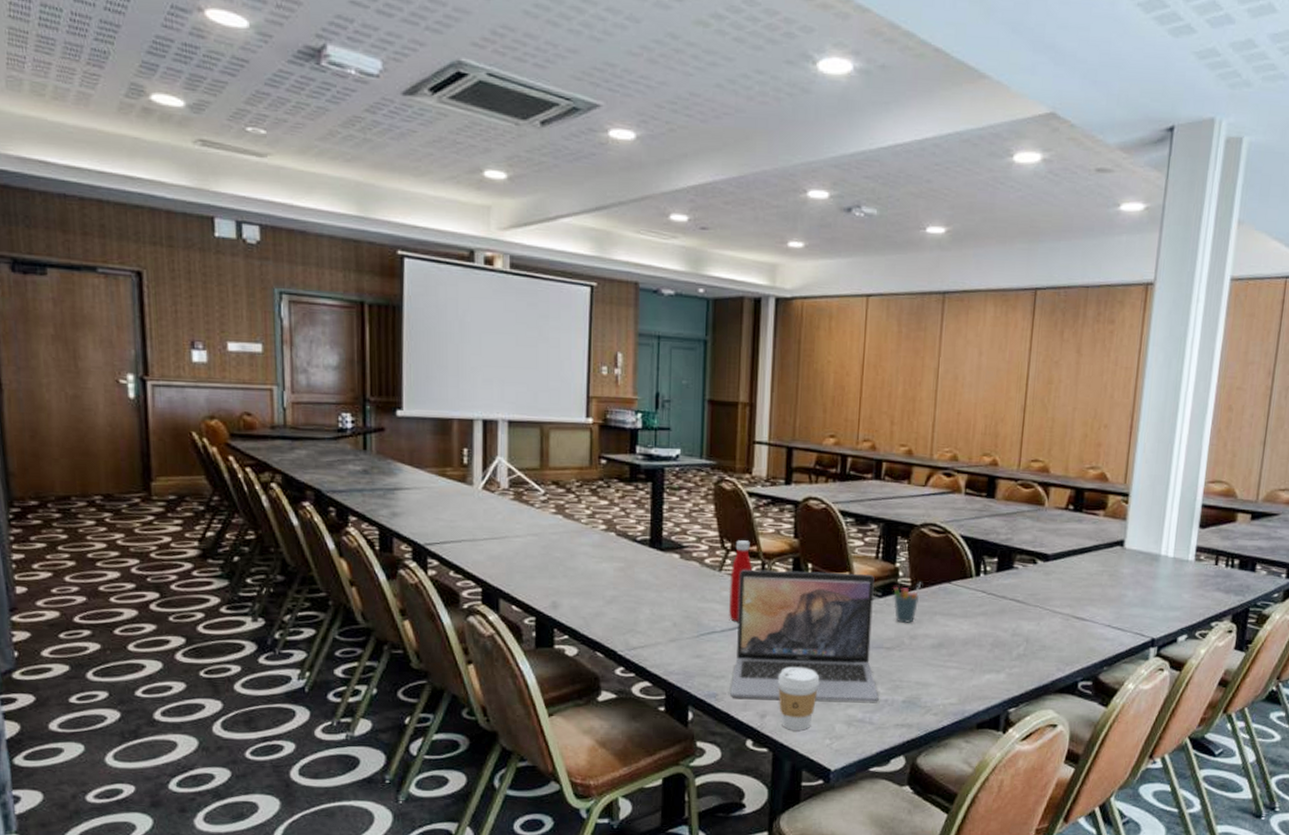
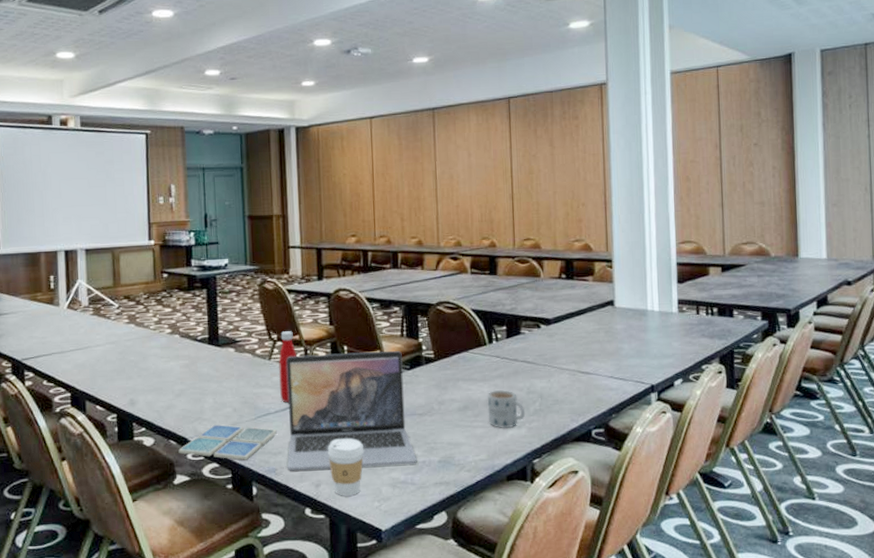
drink coaster: none [605,638,721,682] -> present [178,424,277,461]
pen holder: present [893,582,921,623] -> none [419,353,442,391]
mug: none [964,628,1008,672] -> present [487,389,526,428]

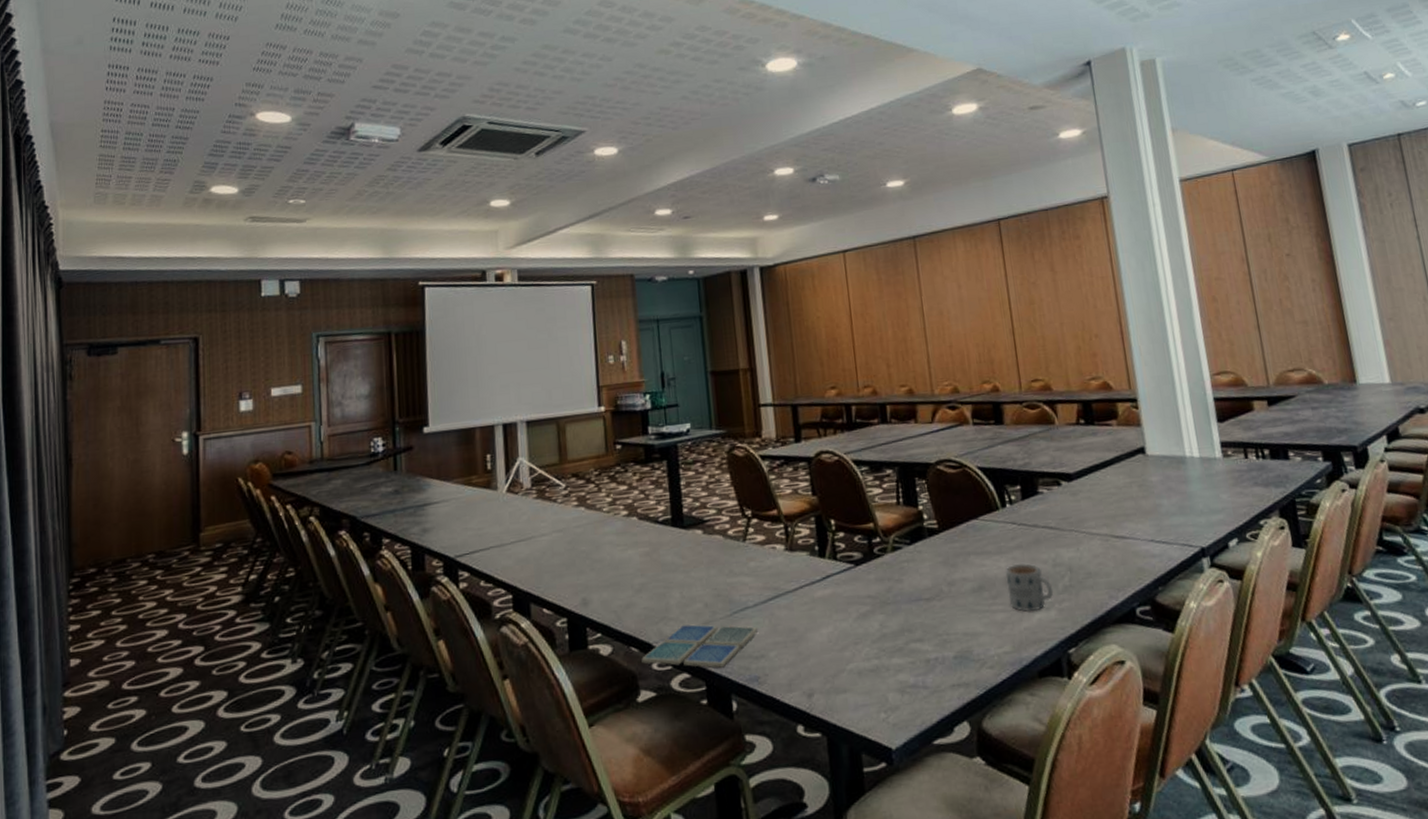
bottle: present [278,331,296,403] -> none [755,505,775,594]
laptop: present [286,351,417,471] -> none [764,522,929,679]
coffee cup: present [327,438,364,496] -> none [819,633,864,708]

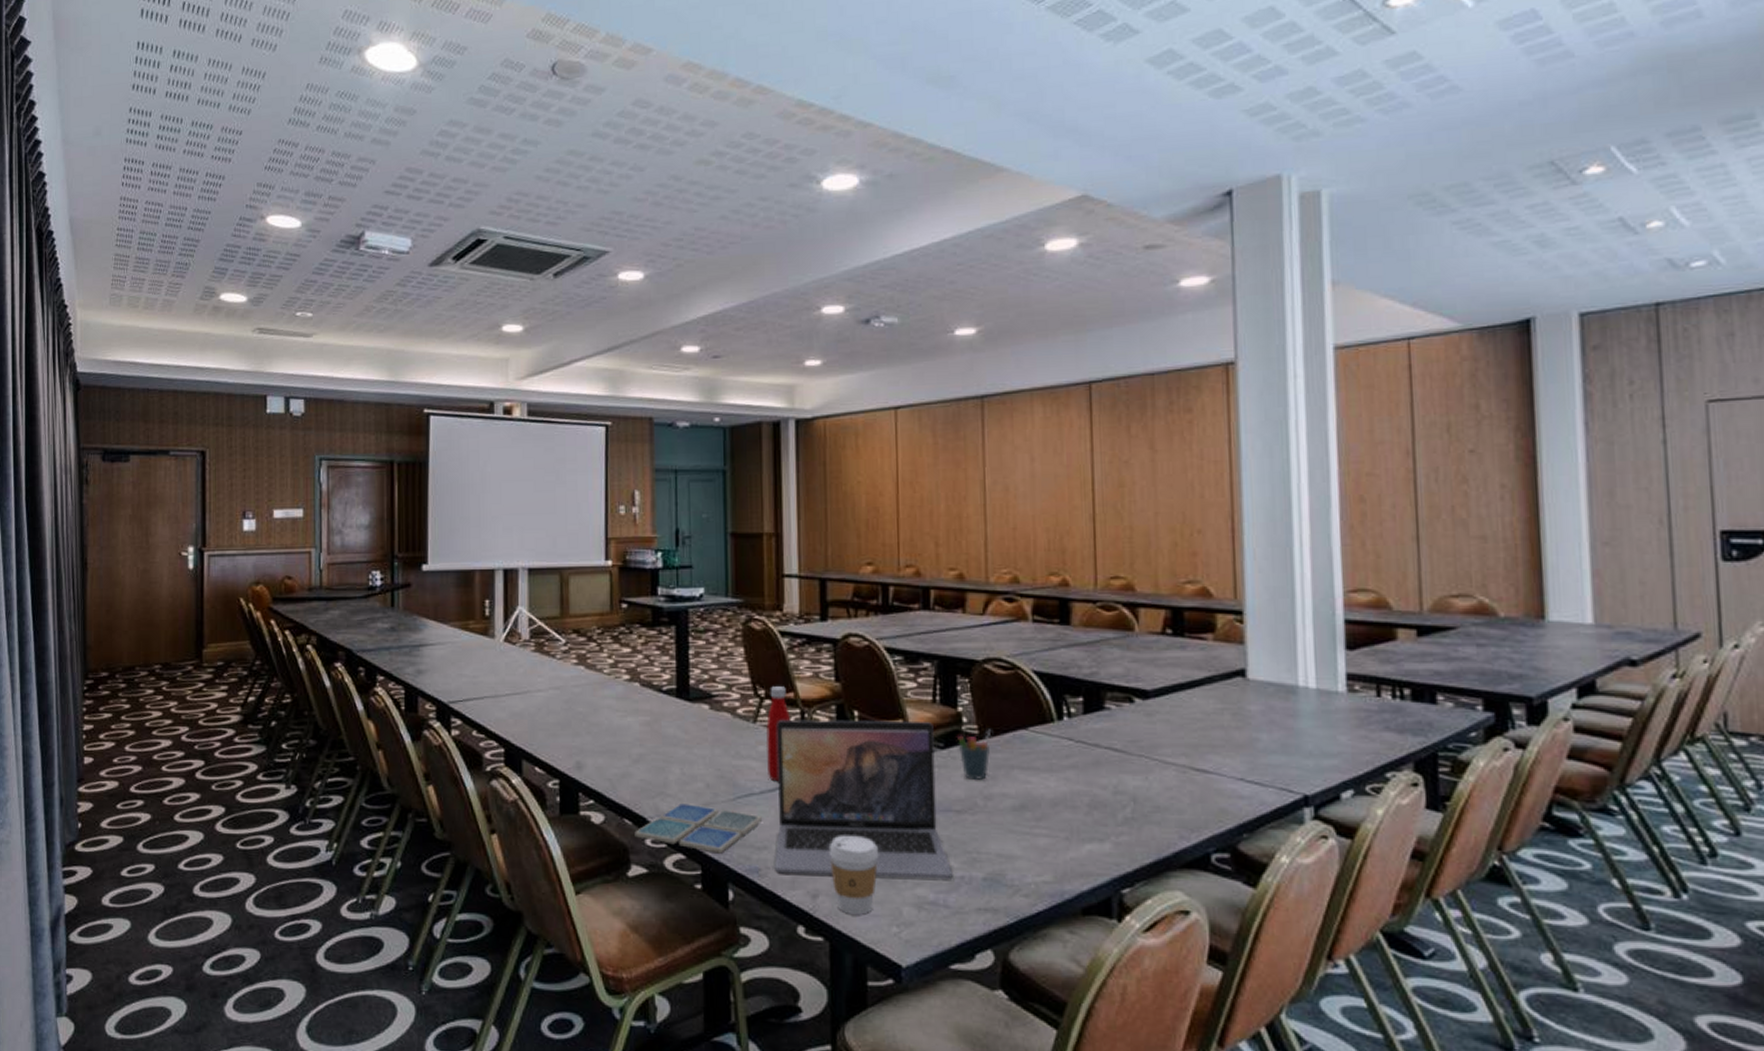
bottle: none [755,505,775,594] -> present [766,686,790,782]
laptop: none [764,522,929,679] -> present [775,719,953,880]
coffee cup: none [819,633,864,708] -> present [828,835,879,915]
pen holder: none [921,522,949,569] -> present [957,729,991,780]
mug: present [1005,563,1054,612] -> none [1054,785,1111,840]

